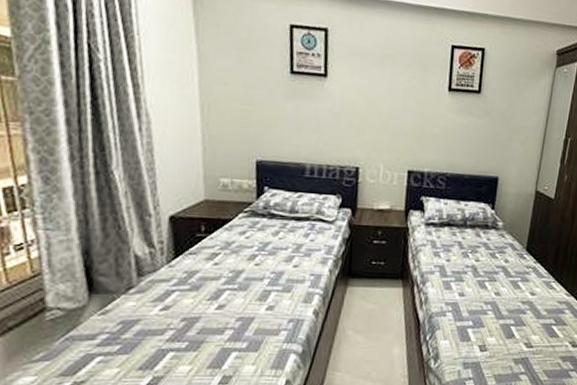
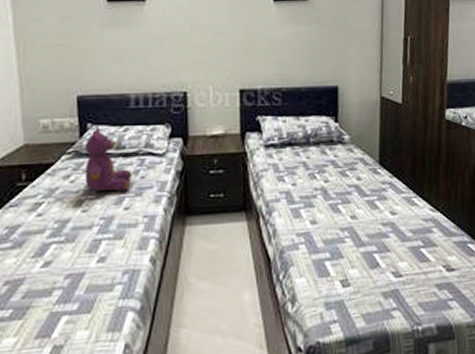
teddy bear: none [259,189,303,251] -> present [84,125,132,193]

